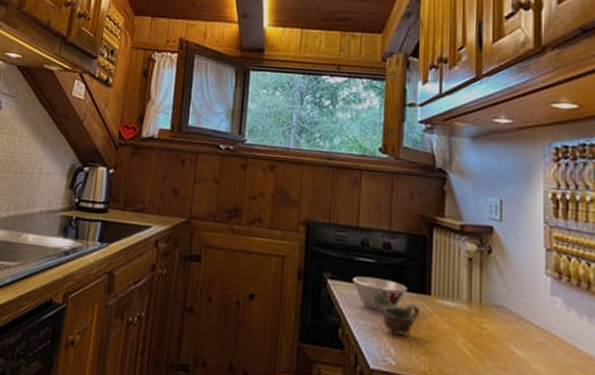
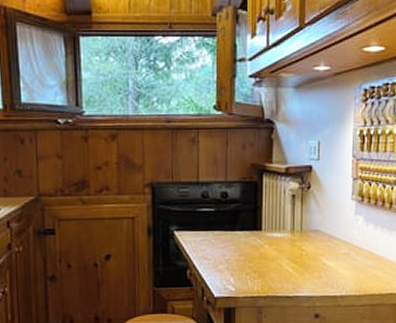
bowl: present [352,276,407,311] -> none [195,224,242,251]
cup: present [382,303,421,336] -> none [222,240,254,267]

